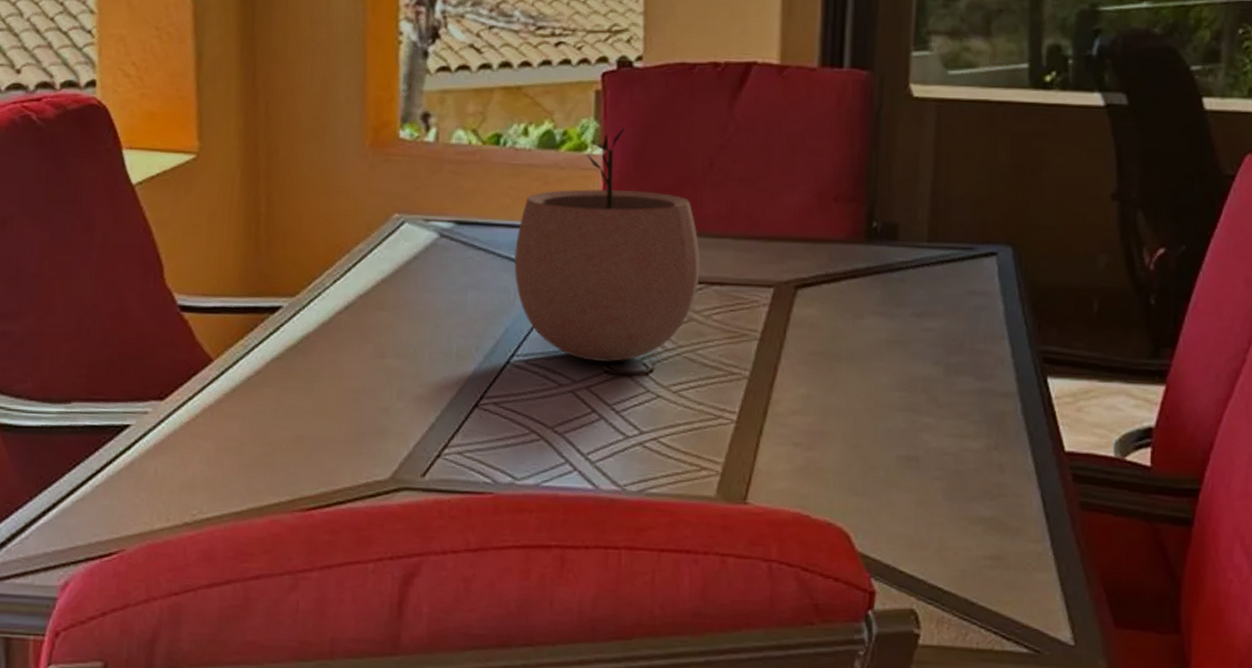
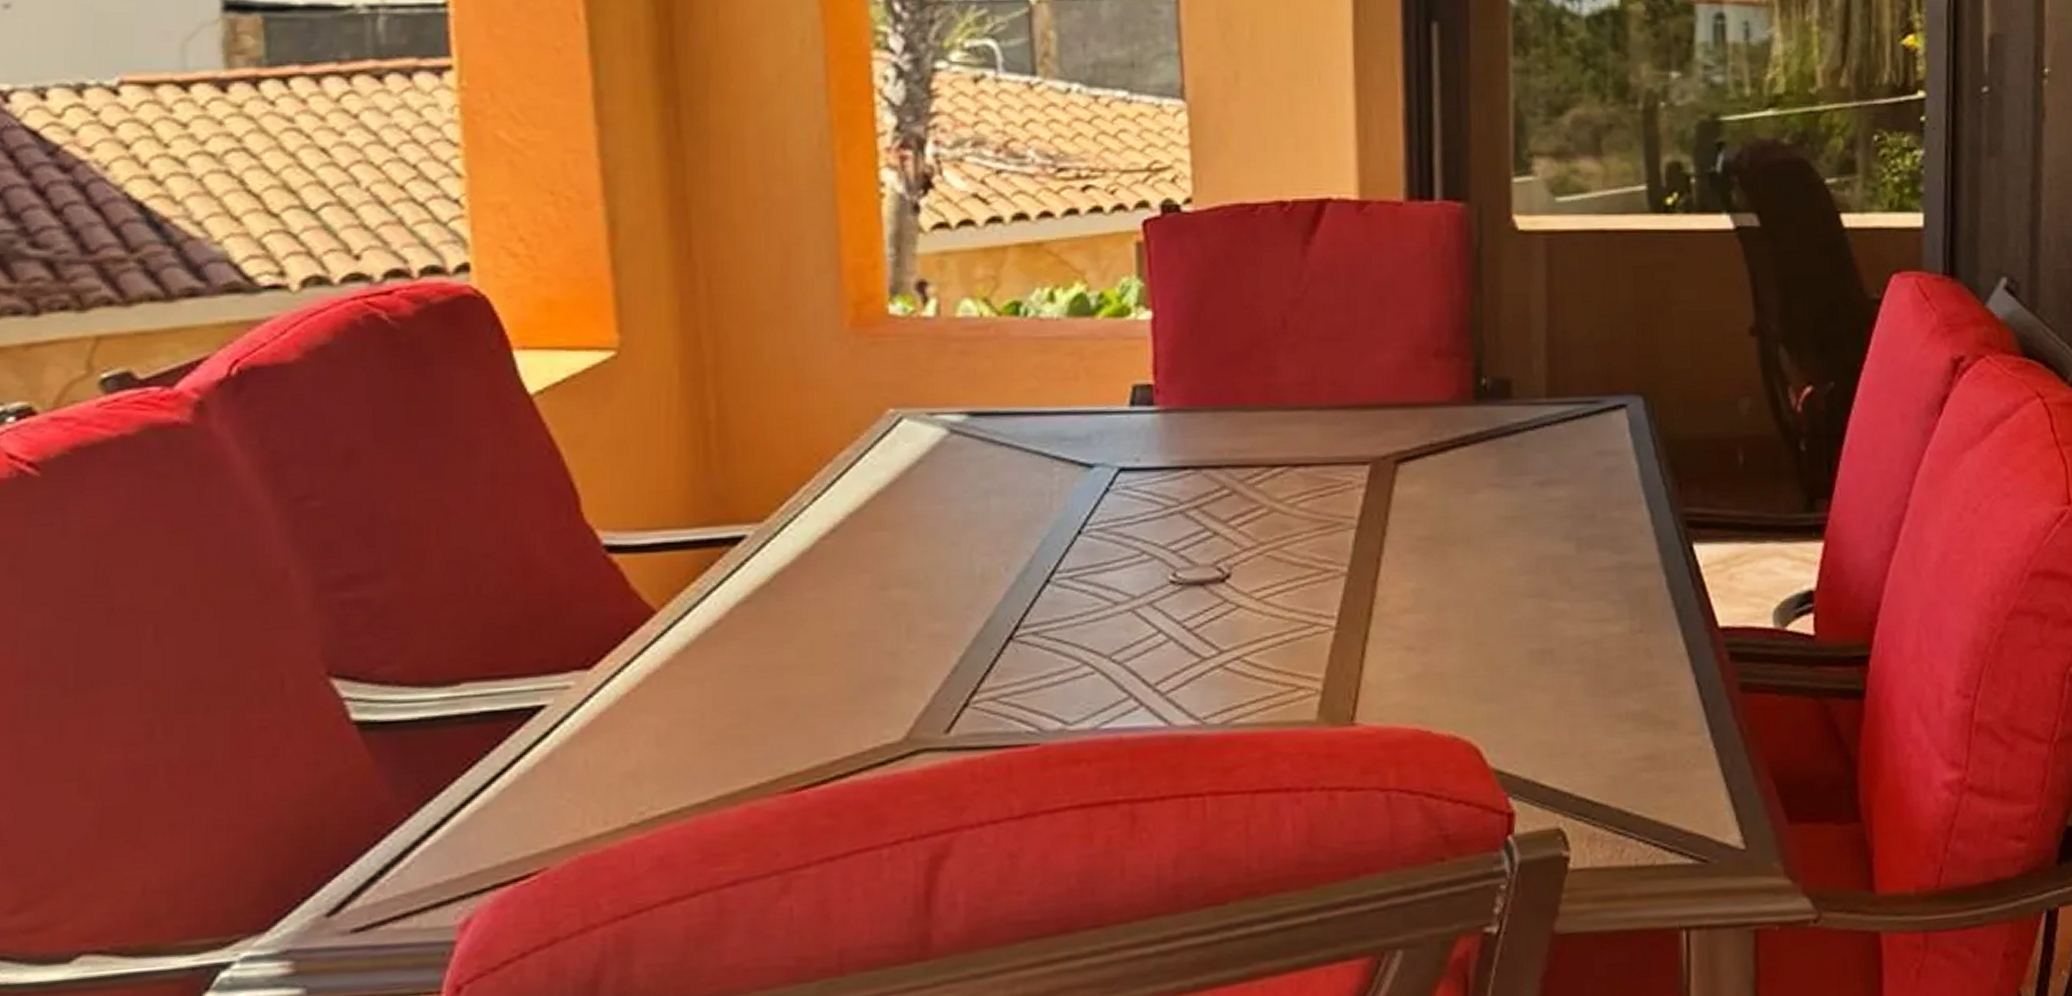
plant pot: present [513,127,701,363] -> none [1046,284,1280,572]

